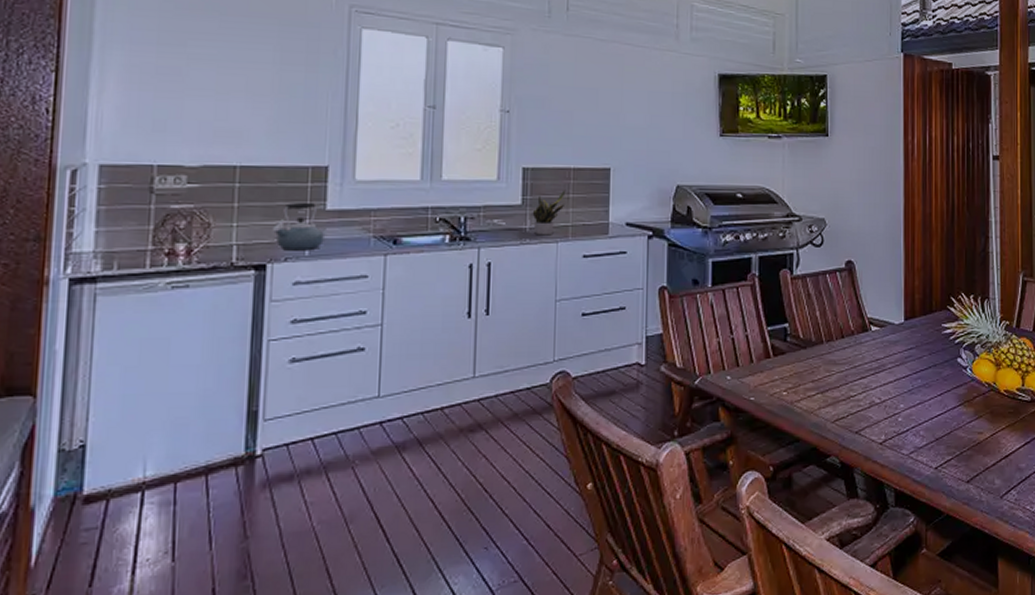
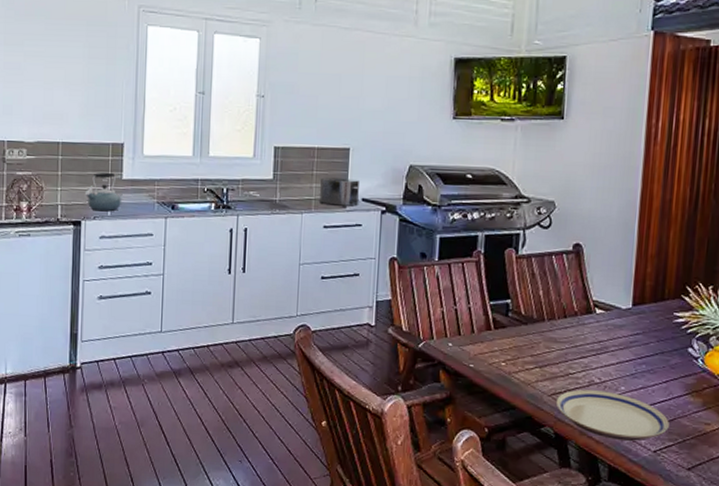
potted plant: present [532,190,566,236] -> none [281,167,311,207]
toaster: none [578,201,622,233] -> present [320,177,359,208]
plate: none [839,411,947,461] -> present [555,389,669,441]

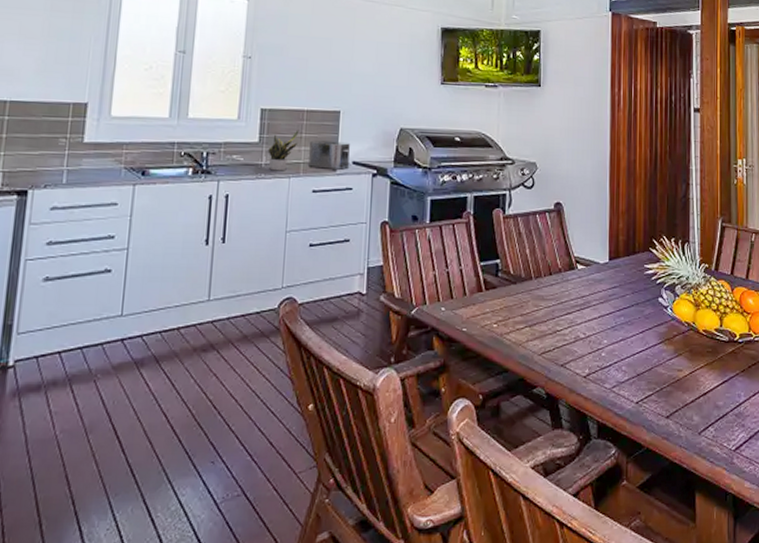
kettle: present [84,172,121,212] -> none [34,134,81,179]
potted plant: none [281,167,311,207] -> present [267,130,299,171]
plate: present [555,389,669,441] -> none [545,346,648,394]

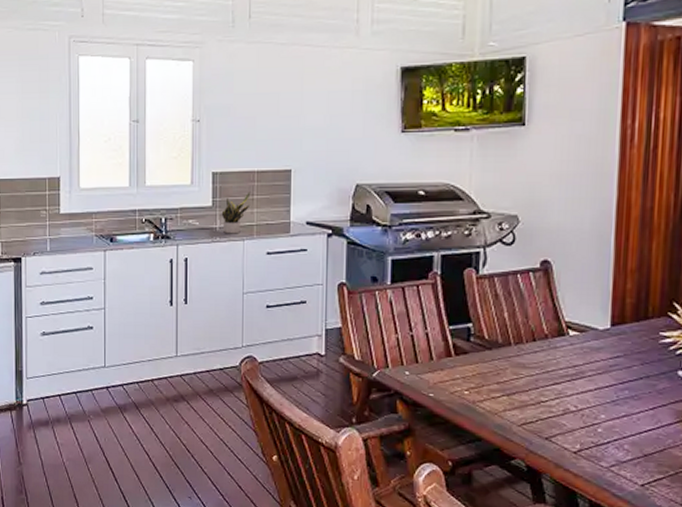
toaster: present [308,140,350,171] -> none [262,202,303,232]

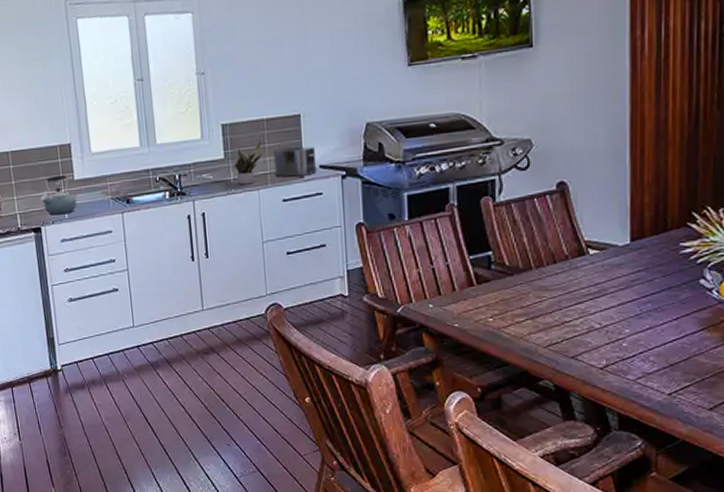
kettle: none [23,207,60,247] -> present [40,174,77,216]
toaster: none [262,202,303,232] -> present [274,146,316,178]

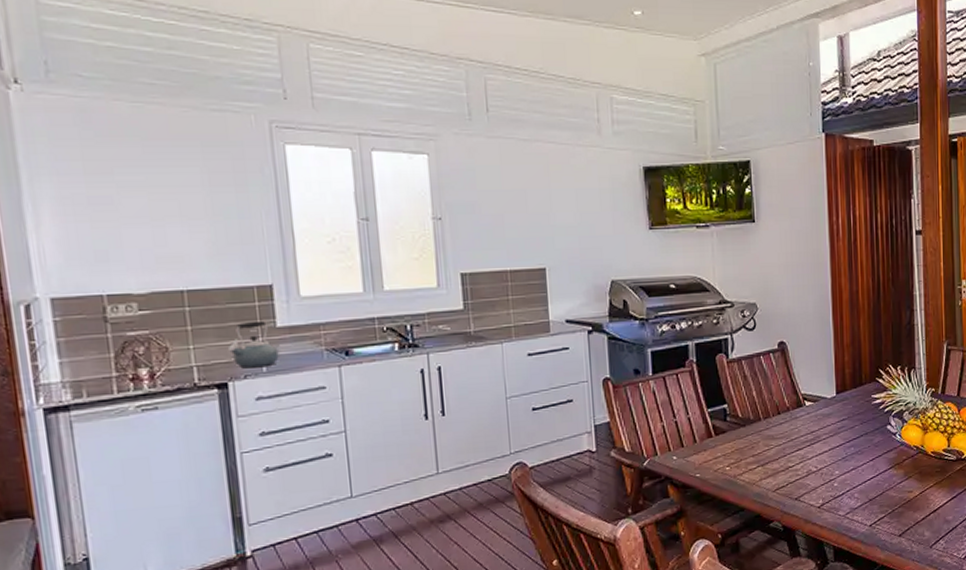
potted plant: present [234,140,262,185] -> none [474,292,505,338]
toaster: present [274,146,316,178] -> none [518,300,562,332]

